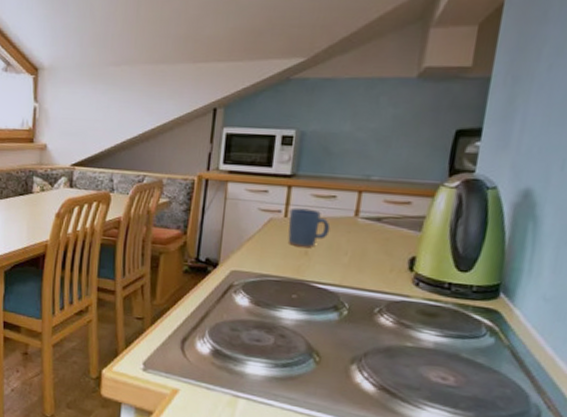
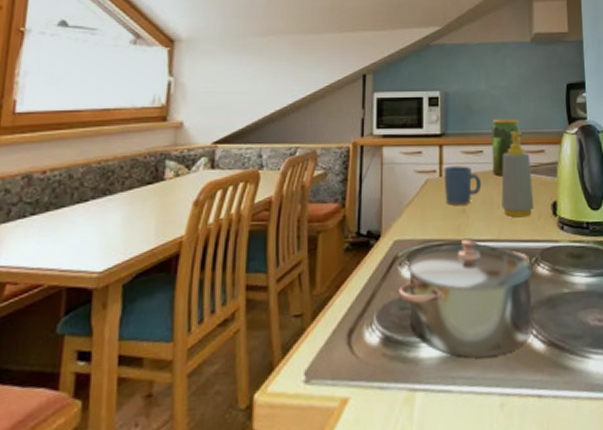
cooking pot: none [230,278,375,387] -> present [397,238,533,358]
jar: none [344,163,386,224] -> present [491,118,520,177]
soap bottle: none [349,178,392,268] -> present [501,131,535,218]

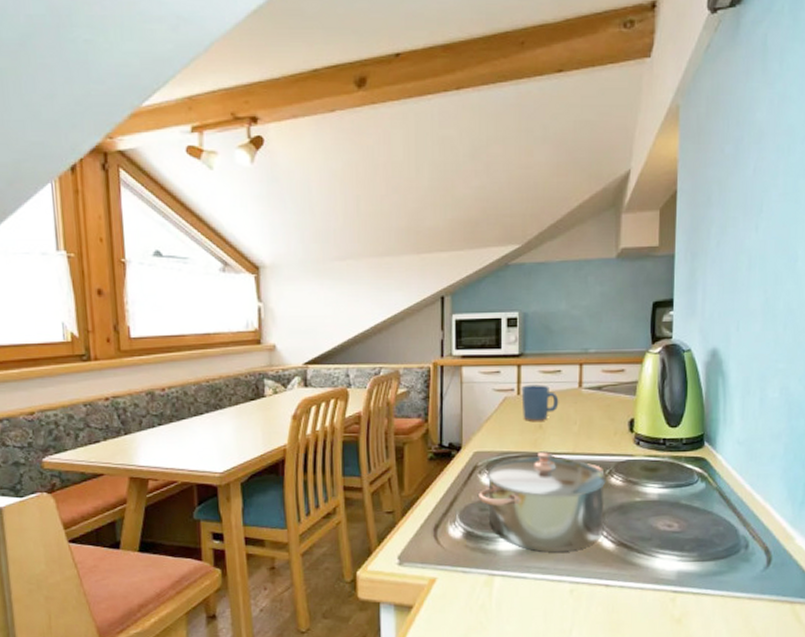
jar: present [491,118,520,177] -> none [570,338,600,395]
soap bottle: present [501,131,535,218] -> none [578,351,611,433]

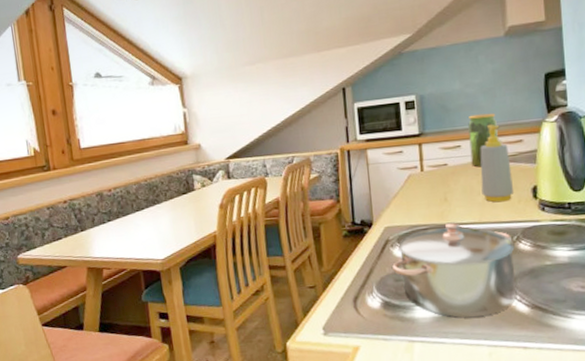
mug: present [521,385,559,421] -> none [424,160,462,195]
jar: none [570,338,600,395] -> present [468,113,498,167]
soap bottle: none [578,351,611,433] -> present [480,125,515,203]

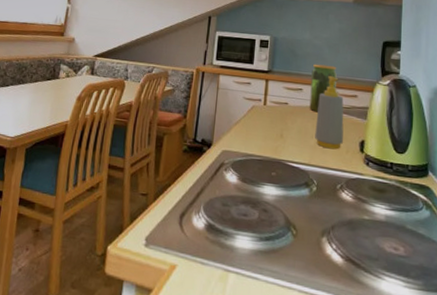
cooking pot: present [391,222,516,318] -> none [221,158,338,259]

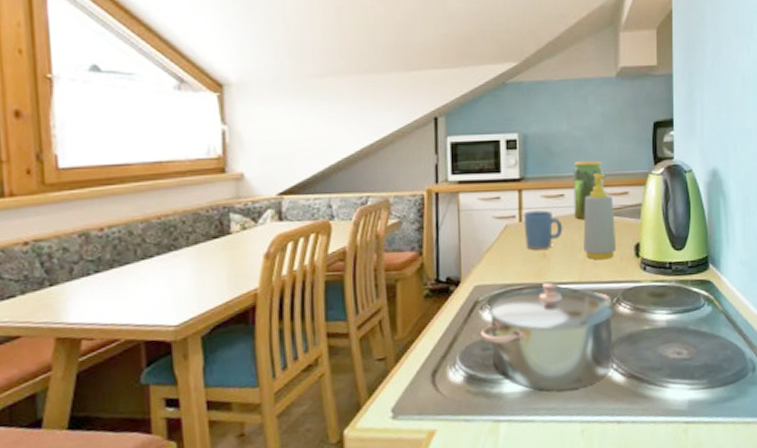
cooking pot: none [221,158,338,259] -> present [479,281,614,392]
mug: none [267,97,299,131] -> present [523,210,563,250]

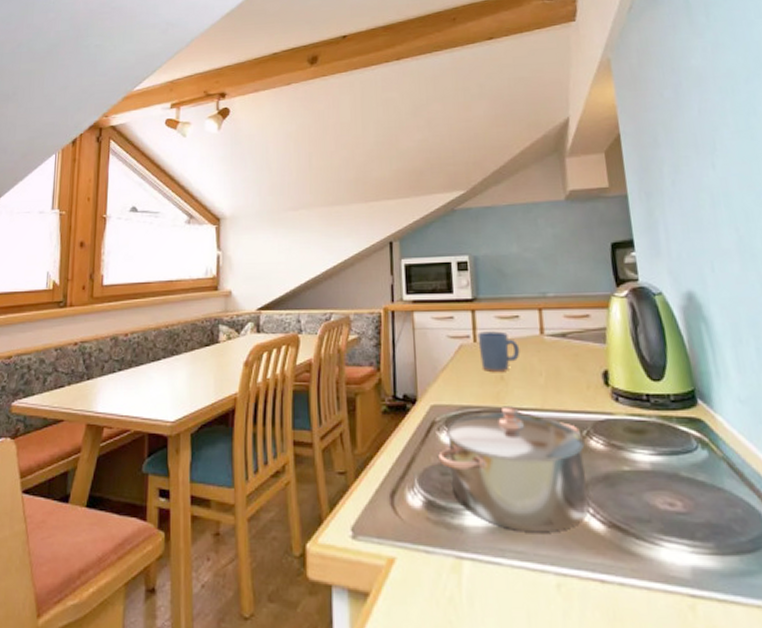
jar: present [573,160,603,220] -> none [527,281,561,343]
soap bottle: present [583,173,617,260] -> none [540,295,582,387]

